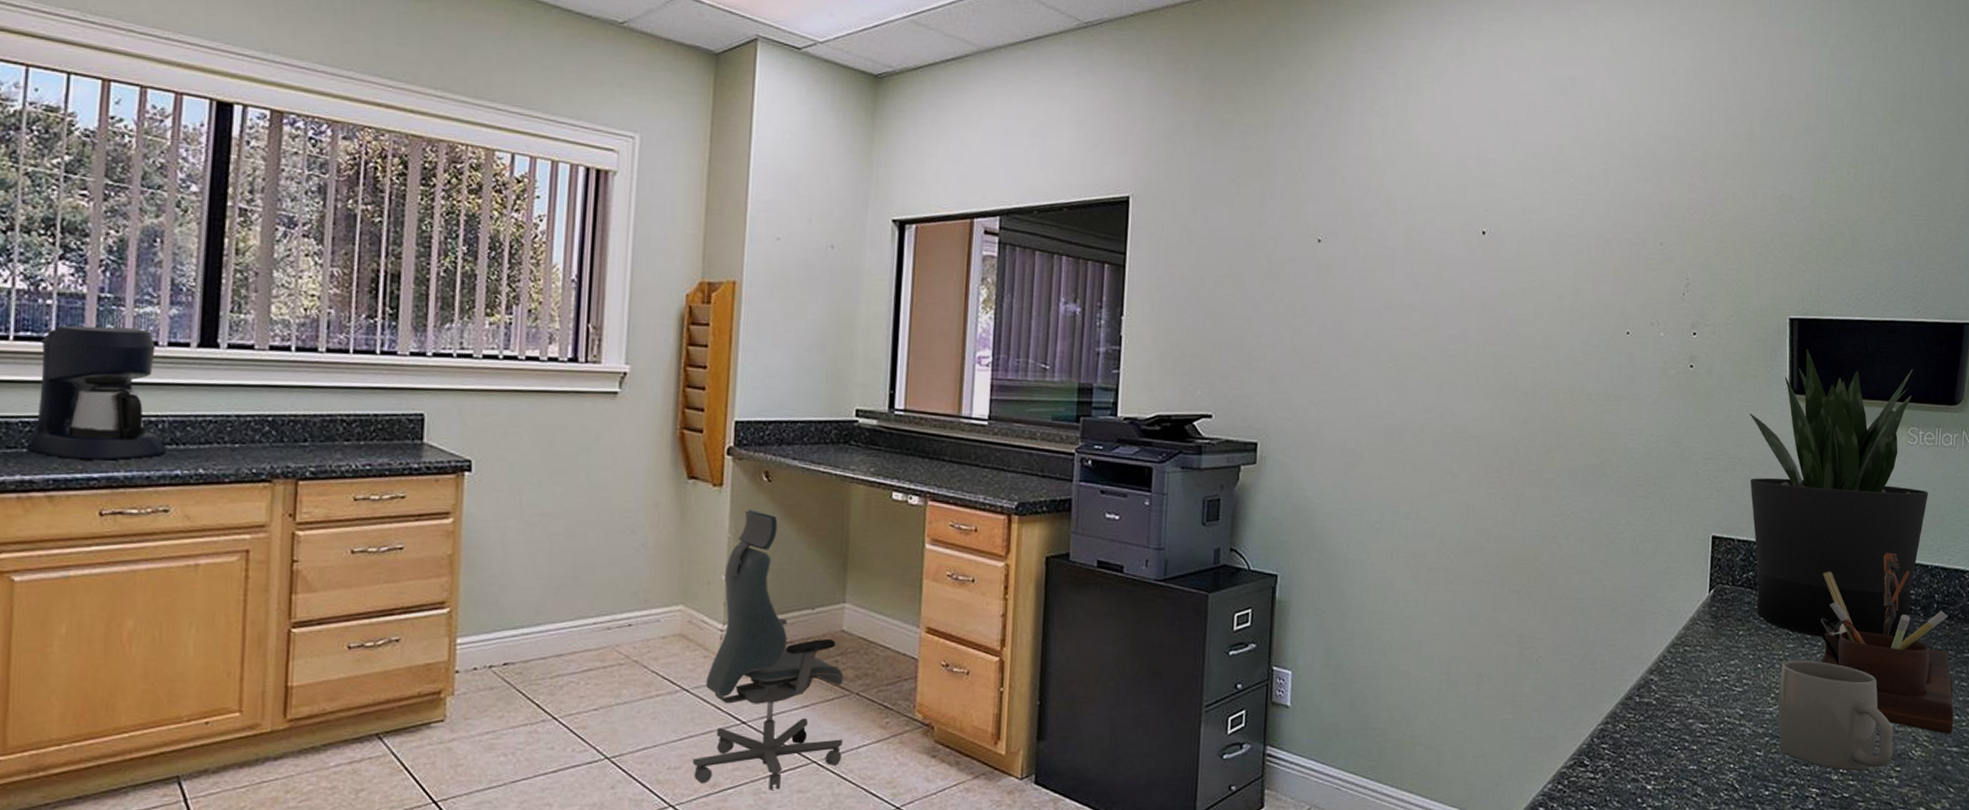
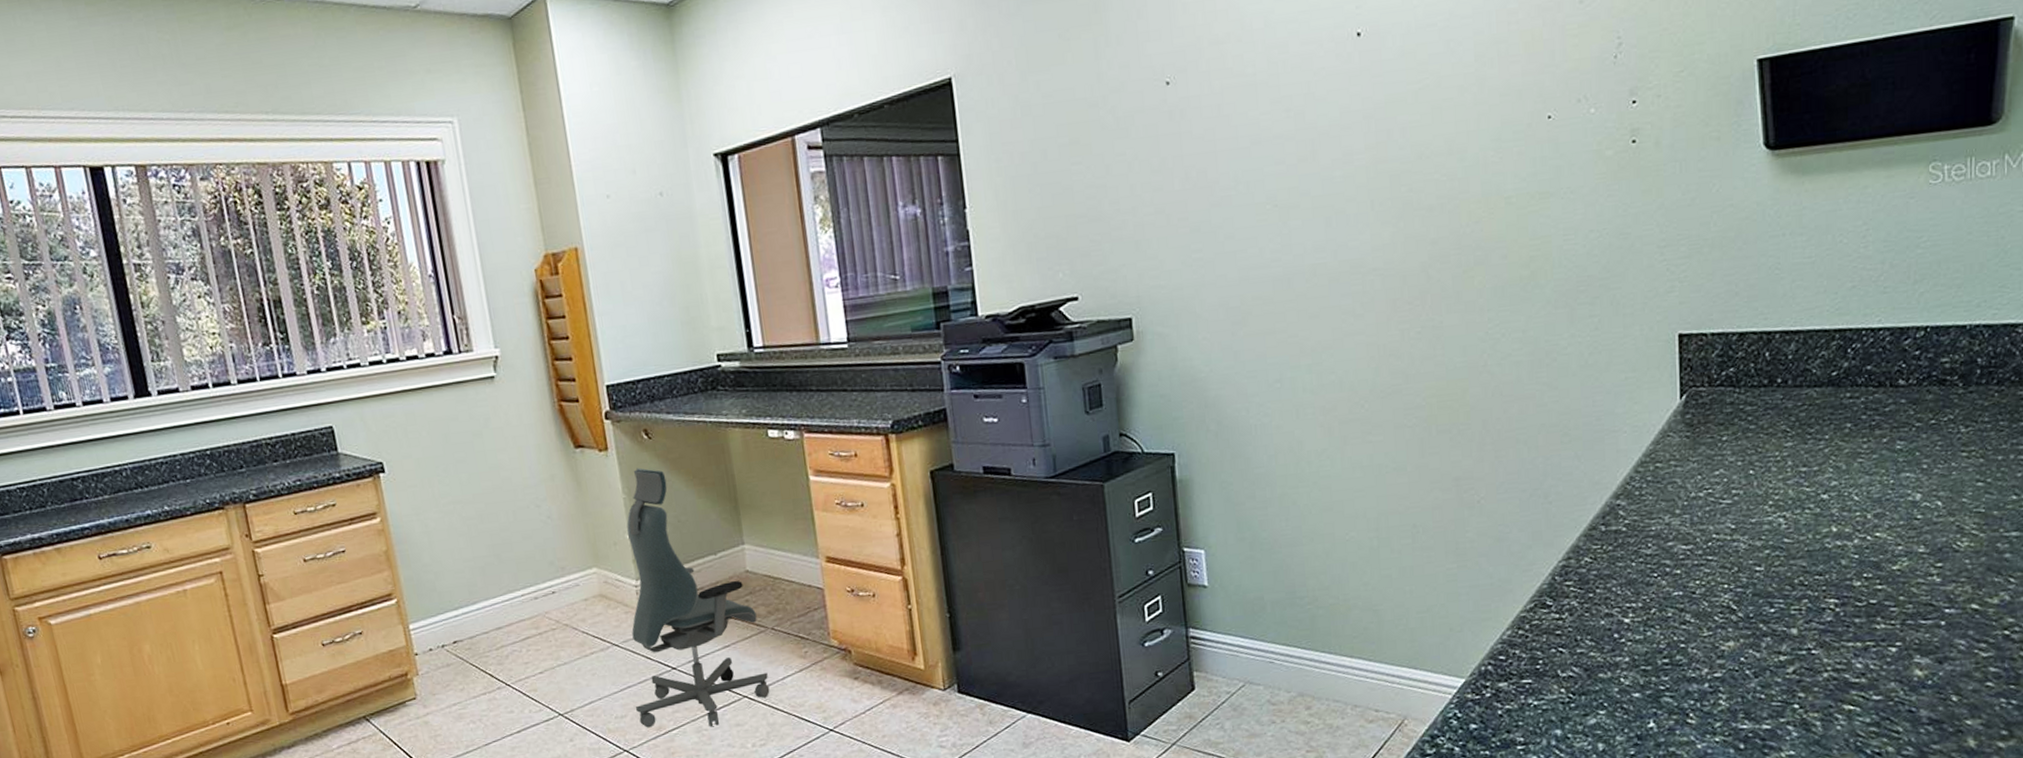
coffee maker: present [27,326,168,461] -> none [13,390,136,515]
planter: present [1750,349,1928,638] -> none [1714,90,1961,430]
mug: present [1777,660,1893,771] -> none [1777,456,1932,575]
desk organizer: present [1819,552,1954,734] -> none [1824,317,2010,518]

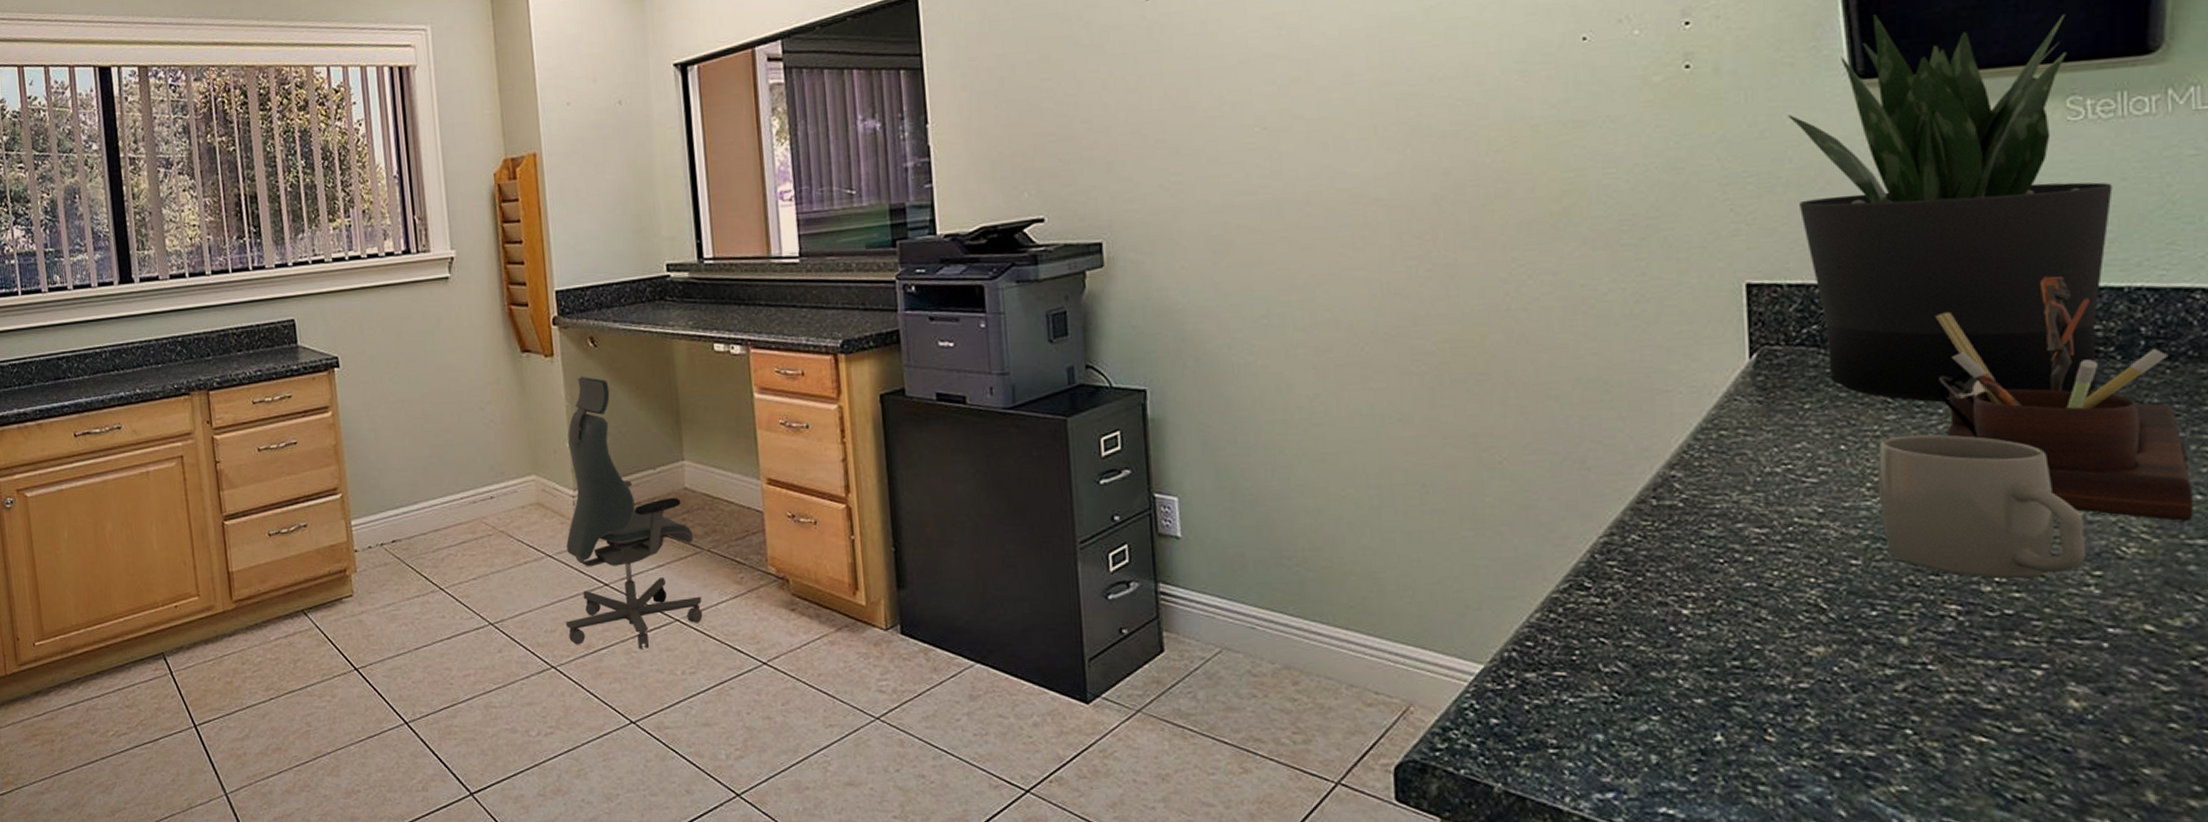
planter: none [1714,90,1961,430] -> present [1788,14,2113,403]
mug: none [1777,456,1932,575] -> present [1877,434,2087,579]
desk organizer: none [1824,317,2010,518] -> present [1935,275,2193,521]

